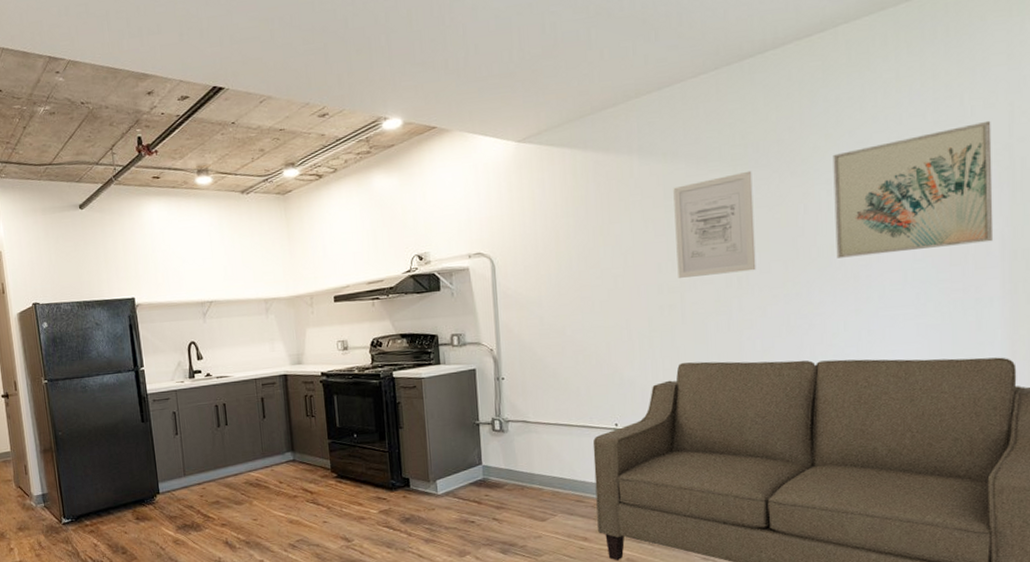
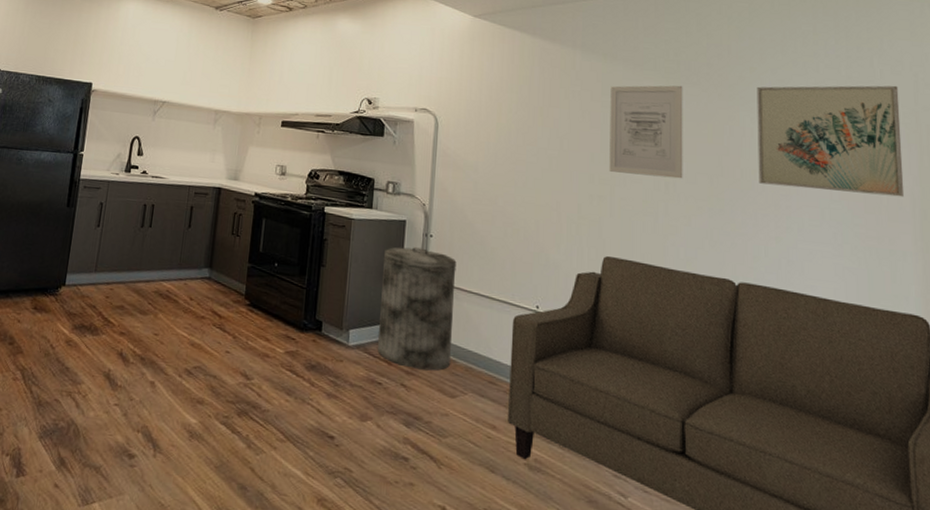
trash can: none [458,392,538,503] -> present [378,247,457,371]

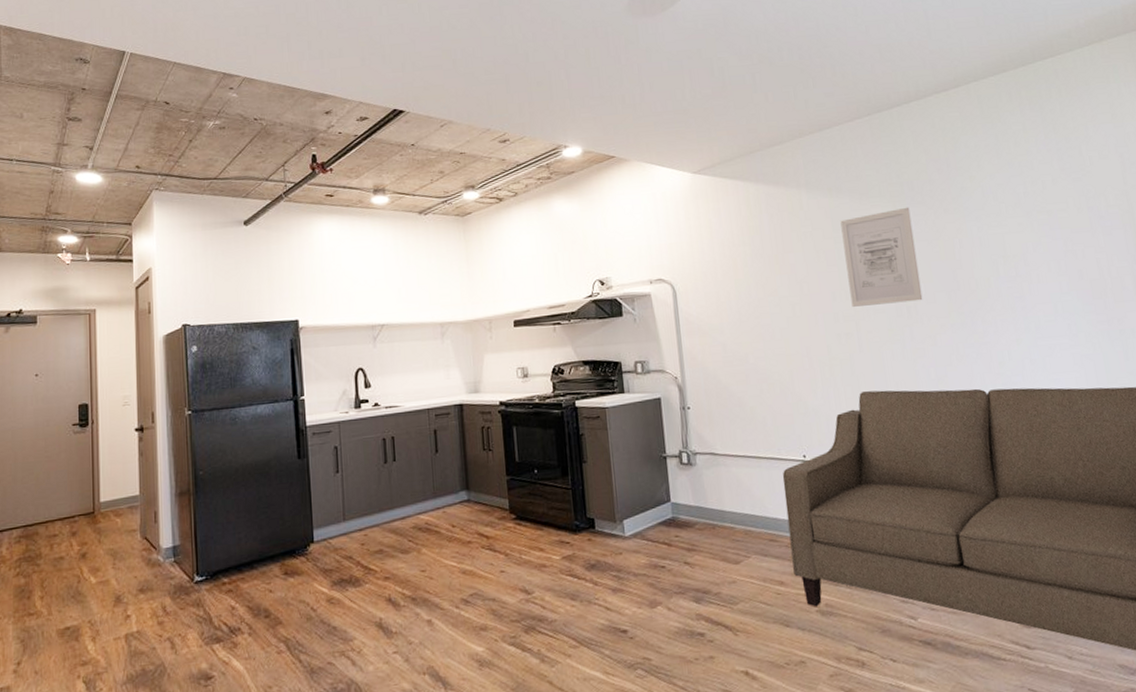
trash can: present [378,247,457,371] -> none [644,422,730,545]
wall art: present [757,85,905,197] -> none [978,169,1126,290]

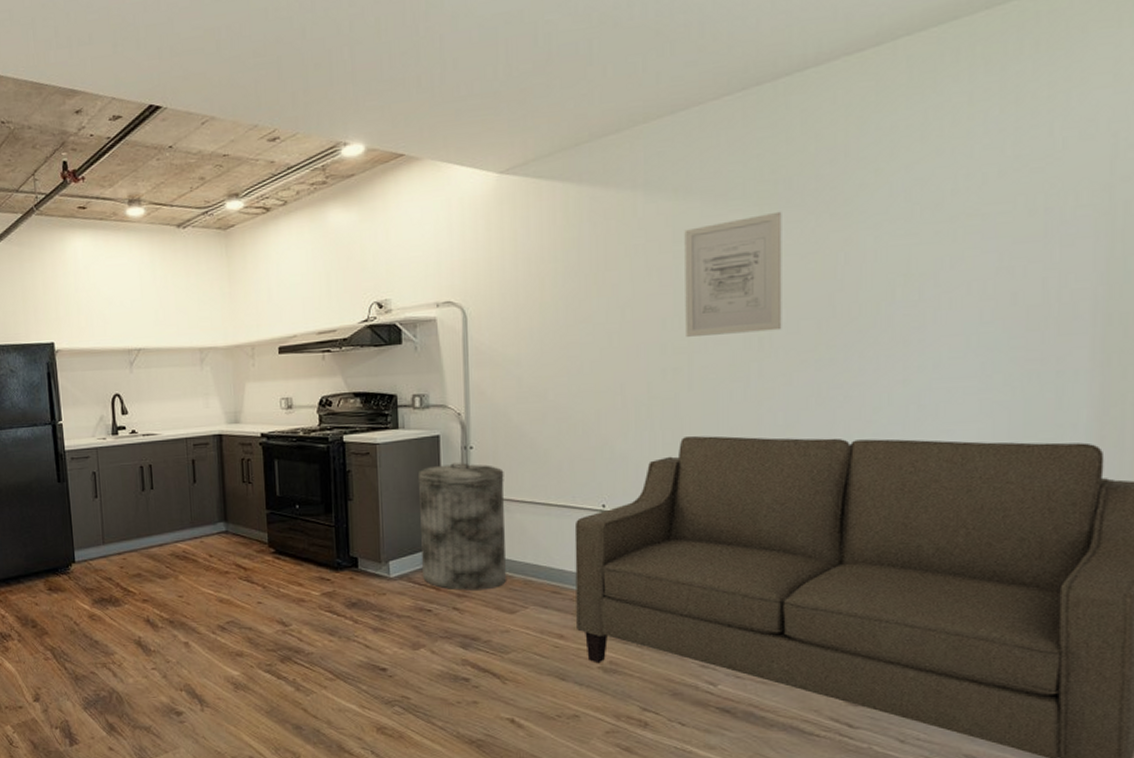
trash can: none [644,422,730,545] -> present [417,463,507,591]

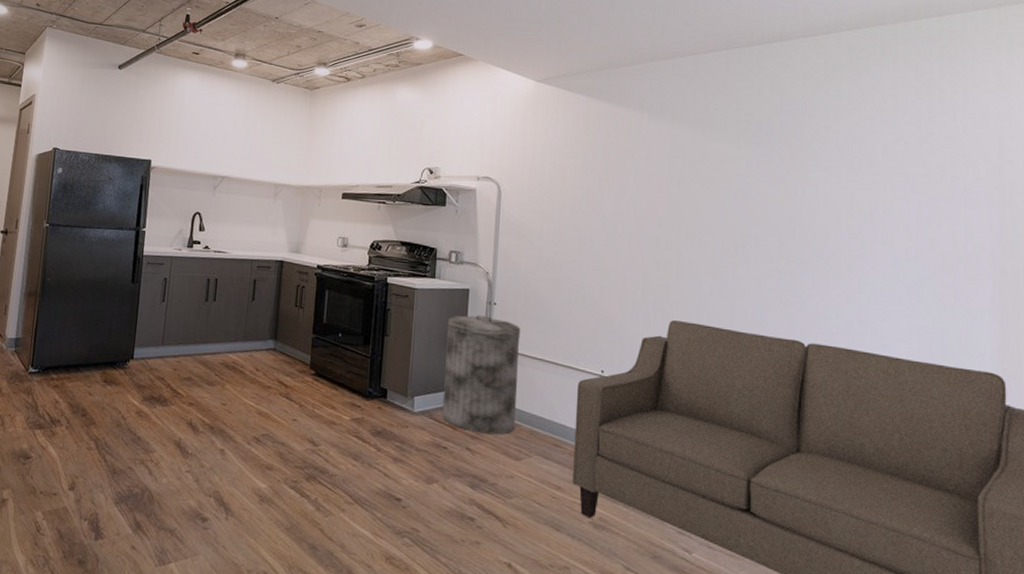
wall art: present [684,211,782,337] -> none [676,146,754,242]

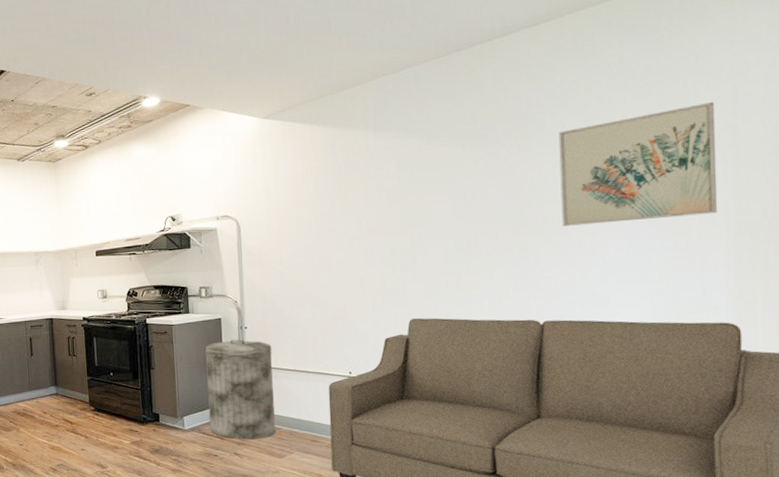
wall art: none [831,140,984,255] -> present [558,101,718,226]

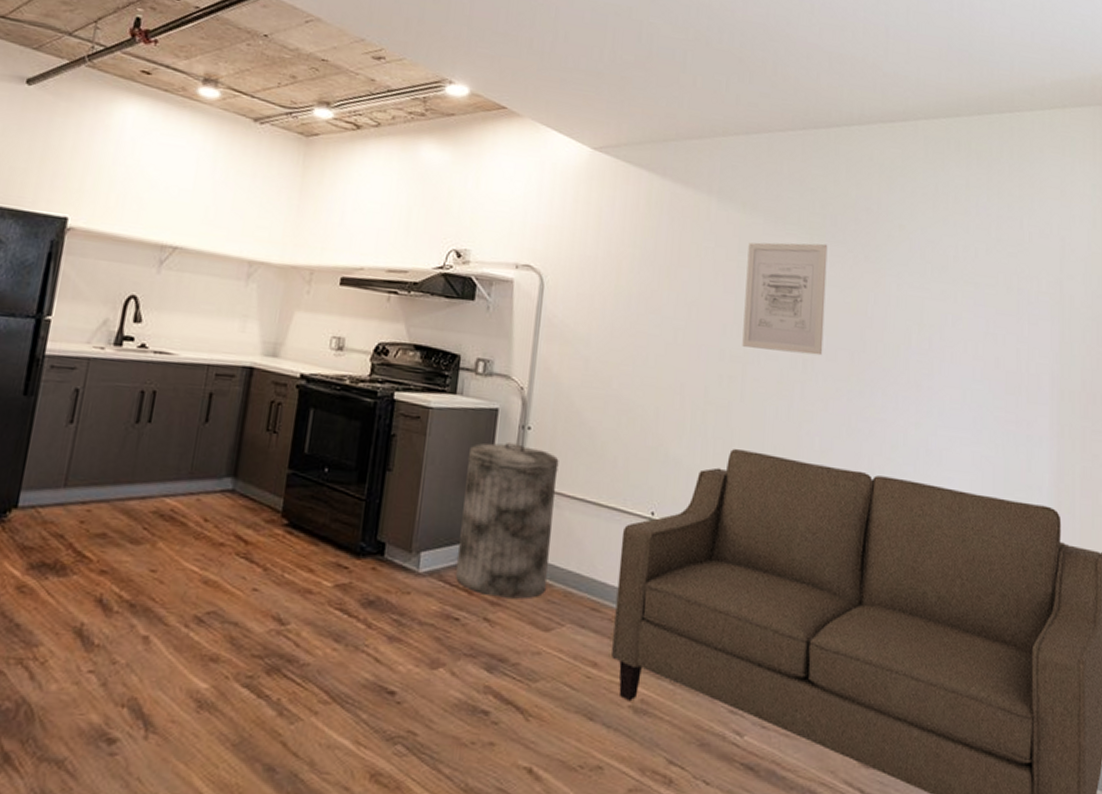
wall art: none [406,145,484,242] -> present [742,242,828,356]
wall art: present [558,101,718,226] -> none [901,247,1046,376]

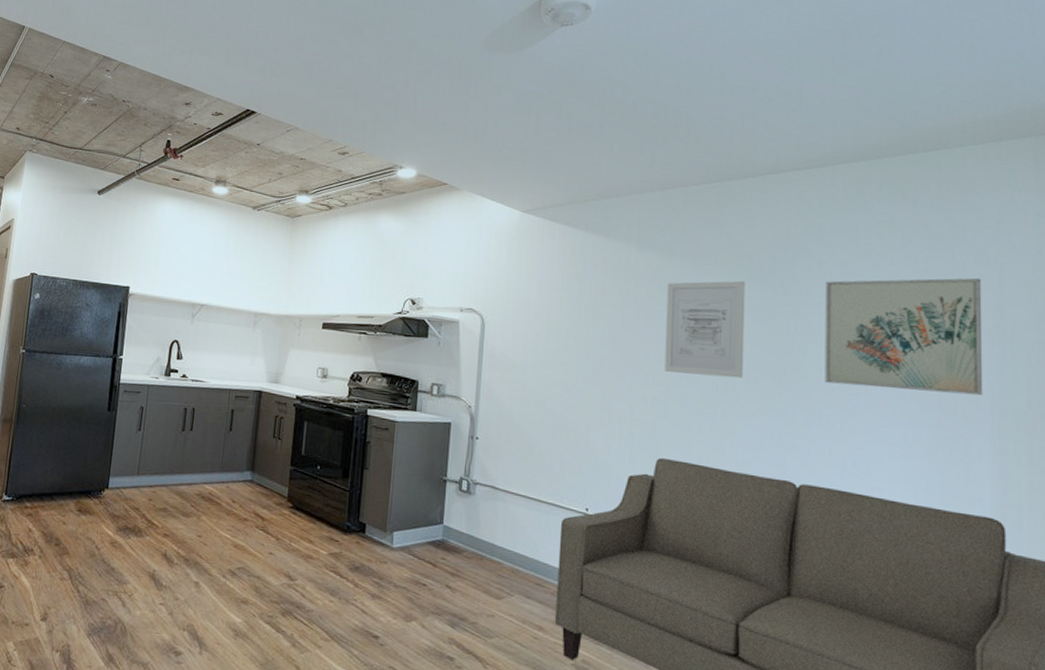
trash can: present [456,443,559,600] -> none [422,449,503,573]
wall art: none [901,247,1046,376] -> present [824,278,984,396]

